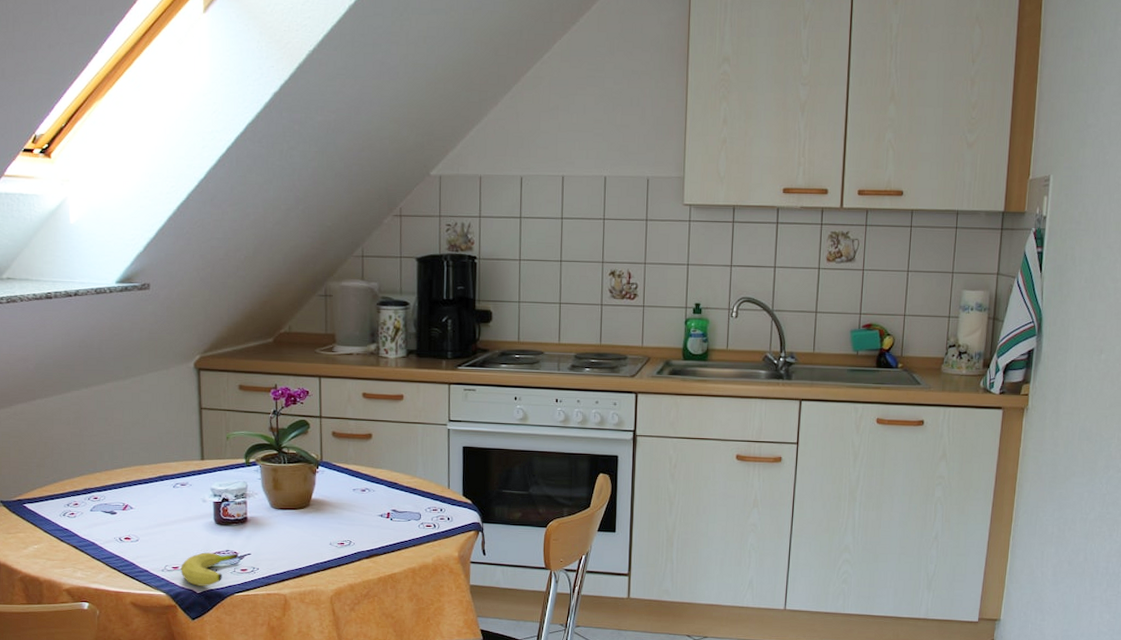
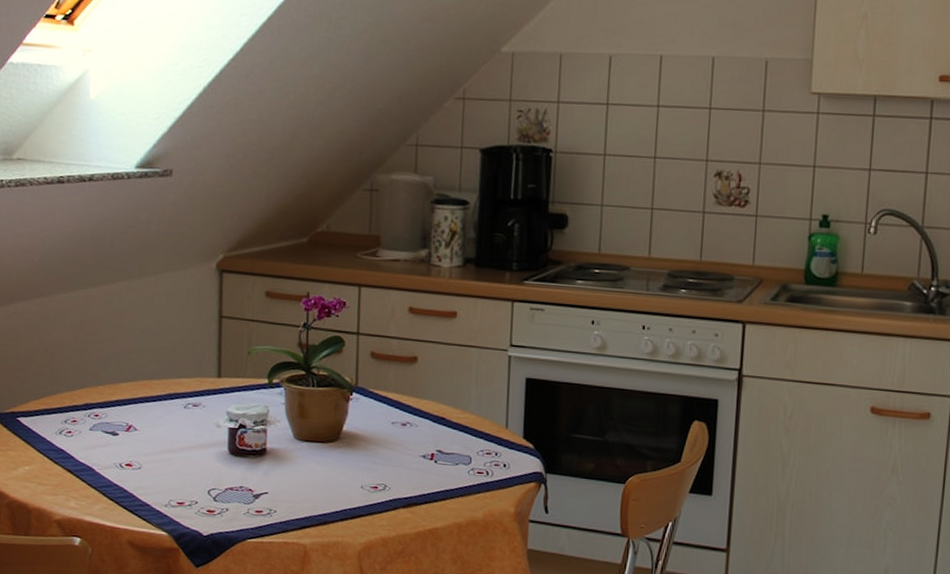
fruit: present [181,552,239,586] -> none [186,487,254,528]

